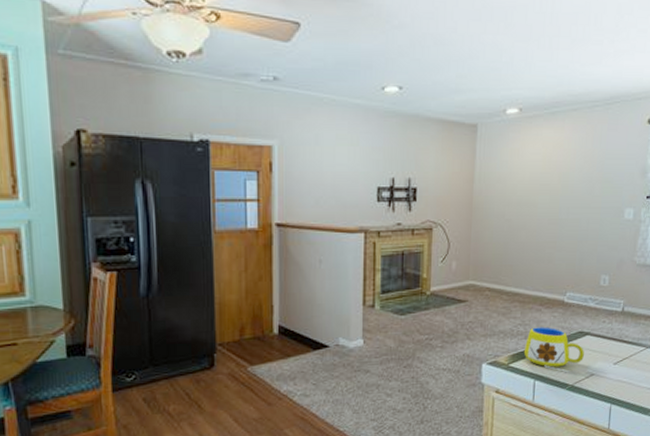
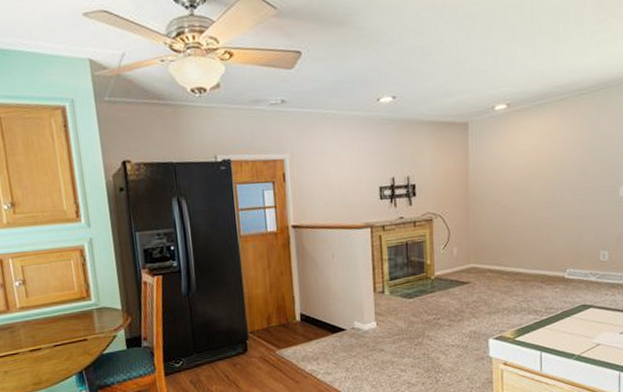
mug: present [523,327,584,373] -> none [528,302,589,344]

